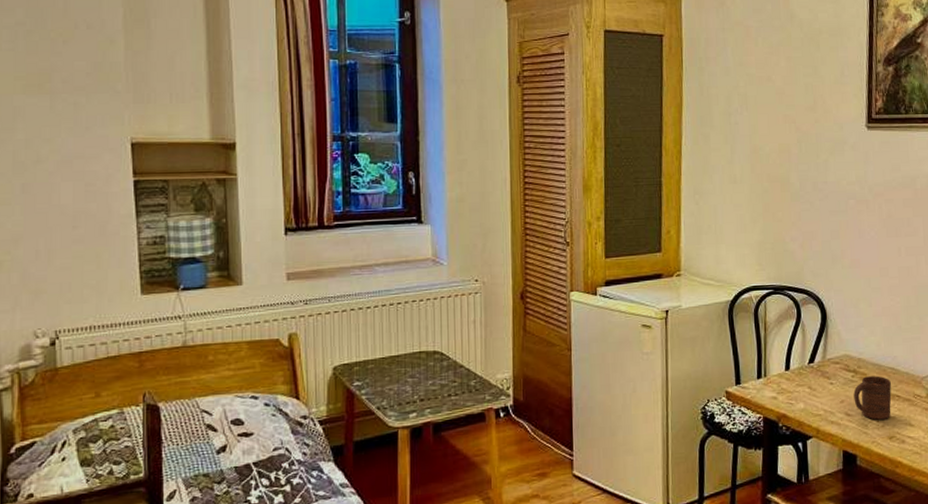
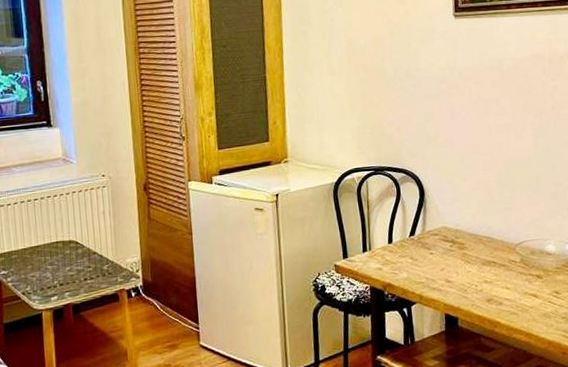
cup: present [853,376,892,420] -> none [452,244,488,285]

